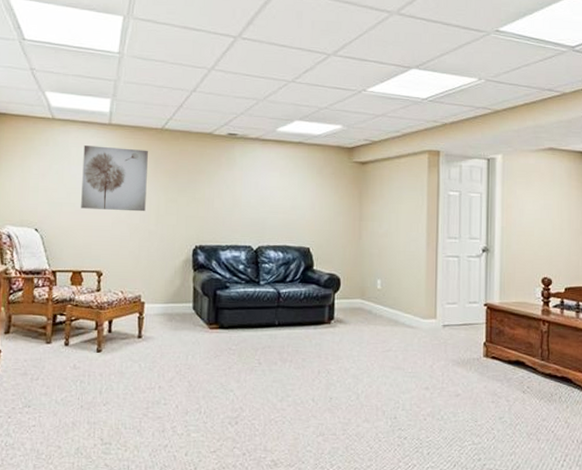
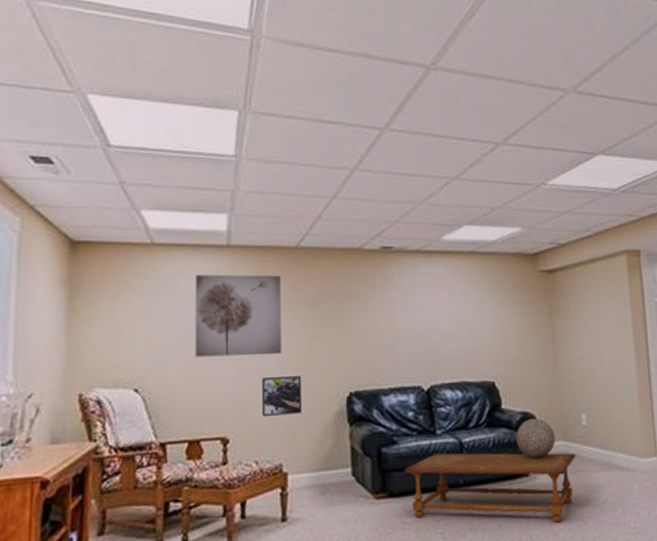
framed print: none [127,229,160,259] -> present [261,376,303,416]
coffee table: none [233,299,370,362] -> present [405,453,576,523]
decorative sphere: none [323,280,354,311] -> present [516,418,556,459]

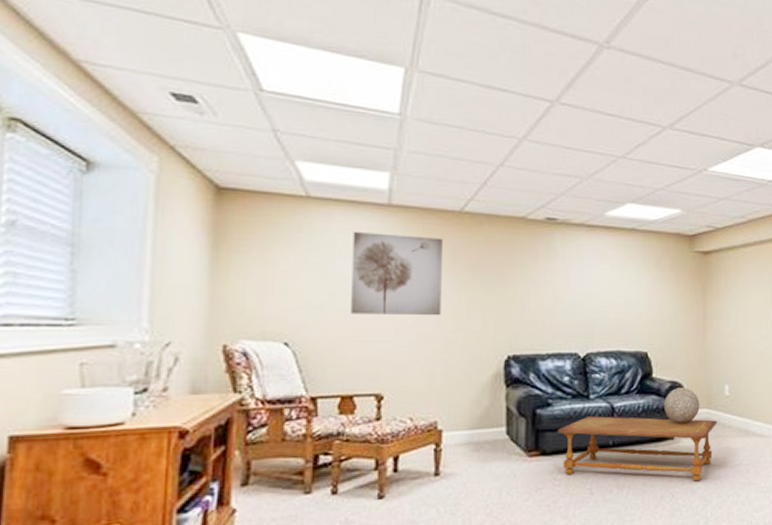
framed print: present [261,376,303,416] -> none [418,338,461,375]

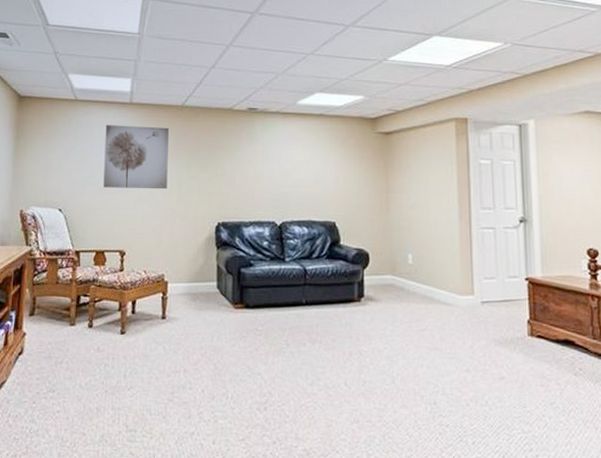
coffee table: present [558,416,718,482] -> none [259,277,402,342]
decorative sphere: present [664,388,700,424] -> none [351,255,385,288]

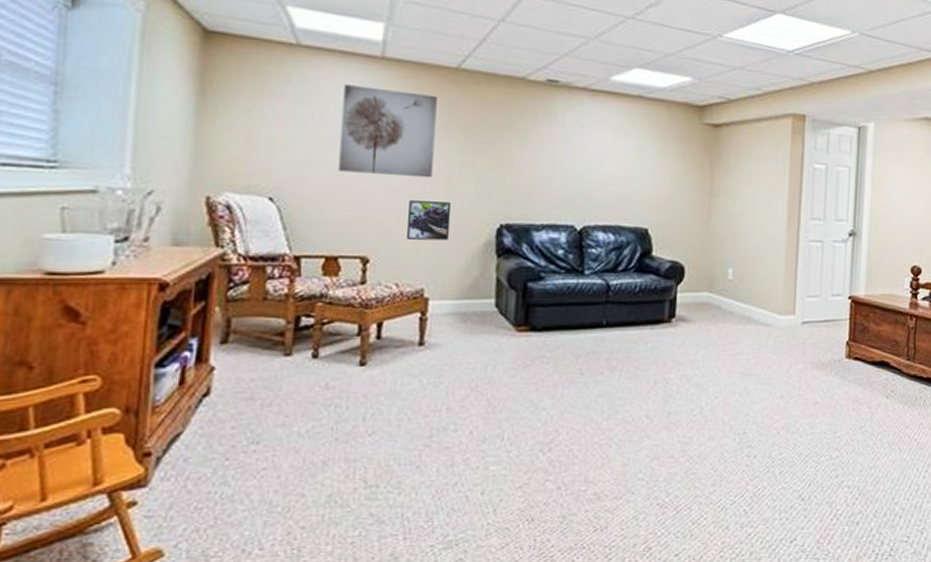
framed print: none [150,207,182,237] -> present [406,200,452,241]

